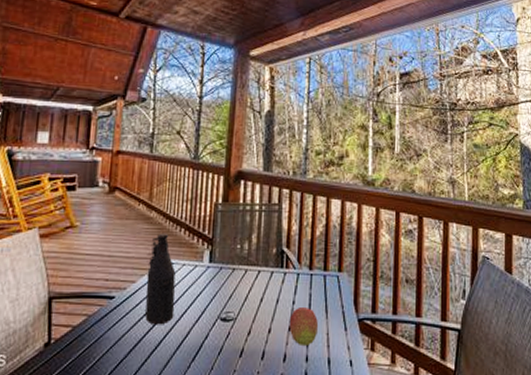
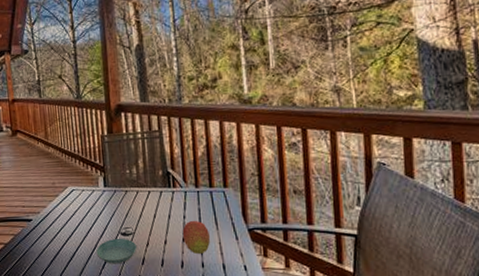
bottle: present [145,233,176,325] -> none [54,165,82,241]
saucer: none [187,324,237,356] -> present [96,238,138,264]

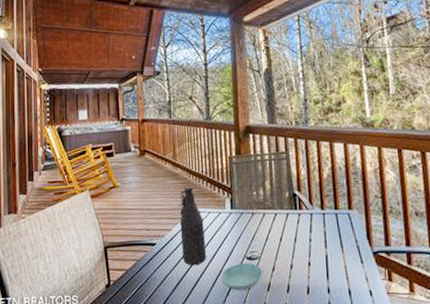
bottle: none [54,165,82,241] -> present [180,186,207,266]
fruit: present [182,220,211,255] -> none [308,243,336,280]

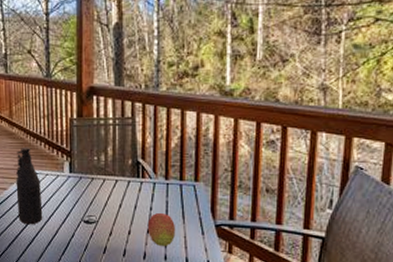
saucer: present [221,262,263,291] -> none [57,225,100,252]
fruit: none [308,243,336,280] -> present [147,212,176,247]

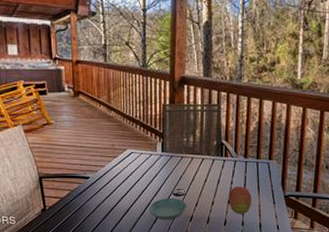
bottle: present [16,147,43,225] -> none [113,128,137,198]
saucer: none [57,225,100,252] -> present [149,198,187,220]

